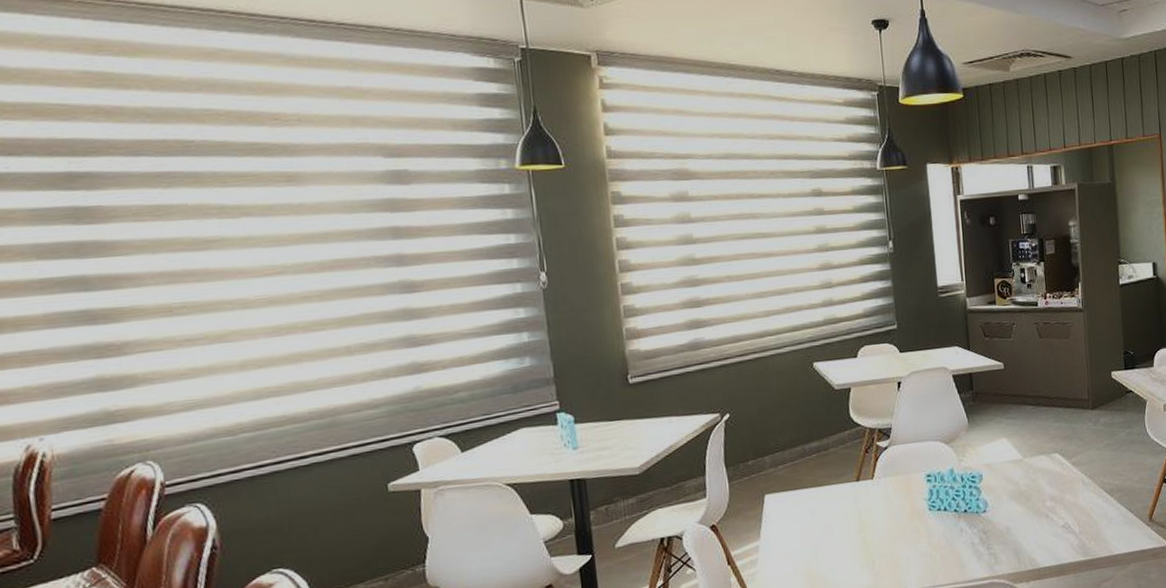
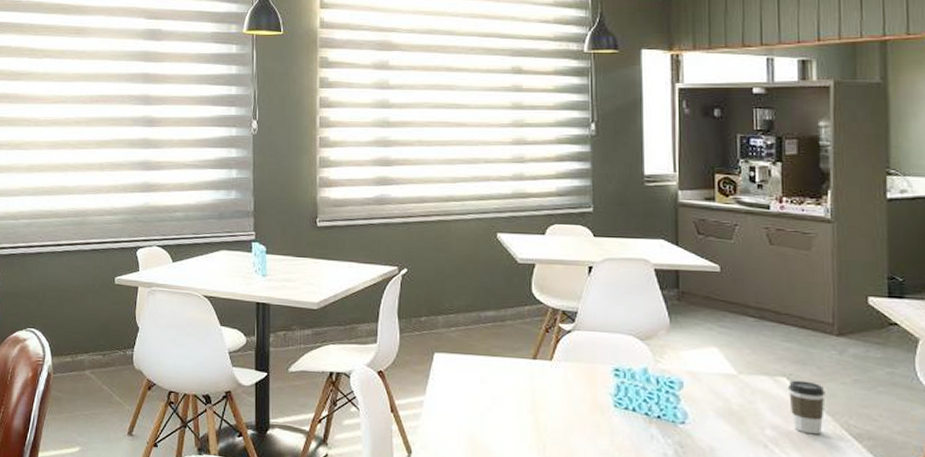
coffee cup: none [1060,453,1087,498] -> present [788,380,826,435]

